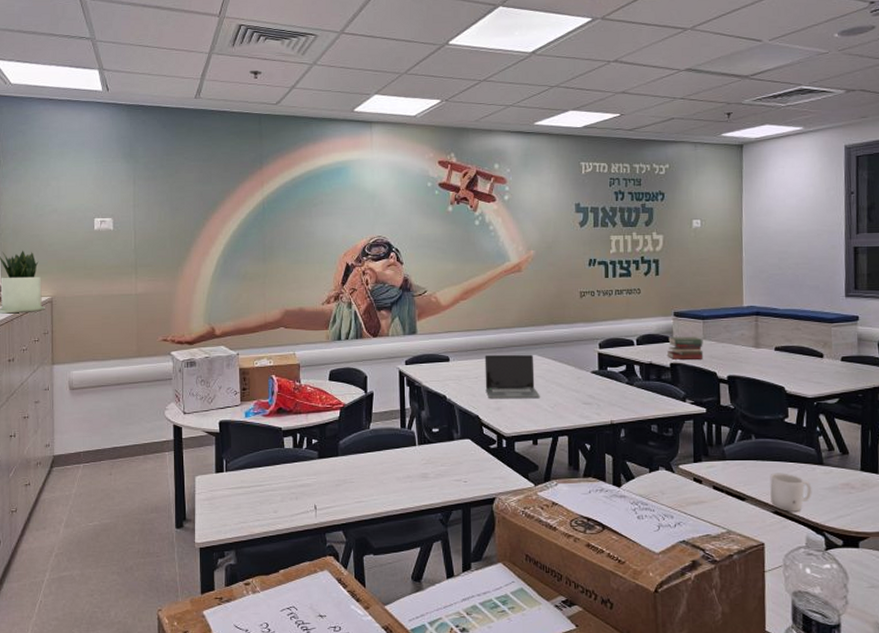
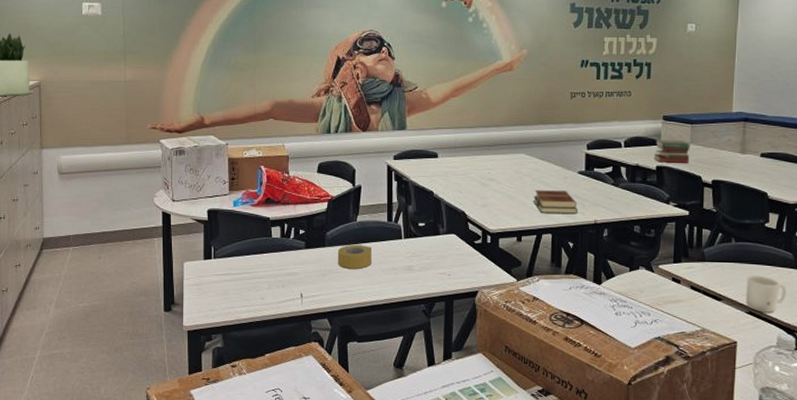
adhesive tape: none [351,452,386,478] -> present [337,244,371,269]
laptop: present [484,354,540,398] -> none [472,152,526,196]
books: none [547,391,593,415] -> present [533,190,578,214]

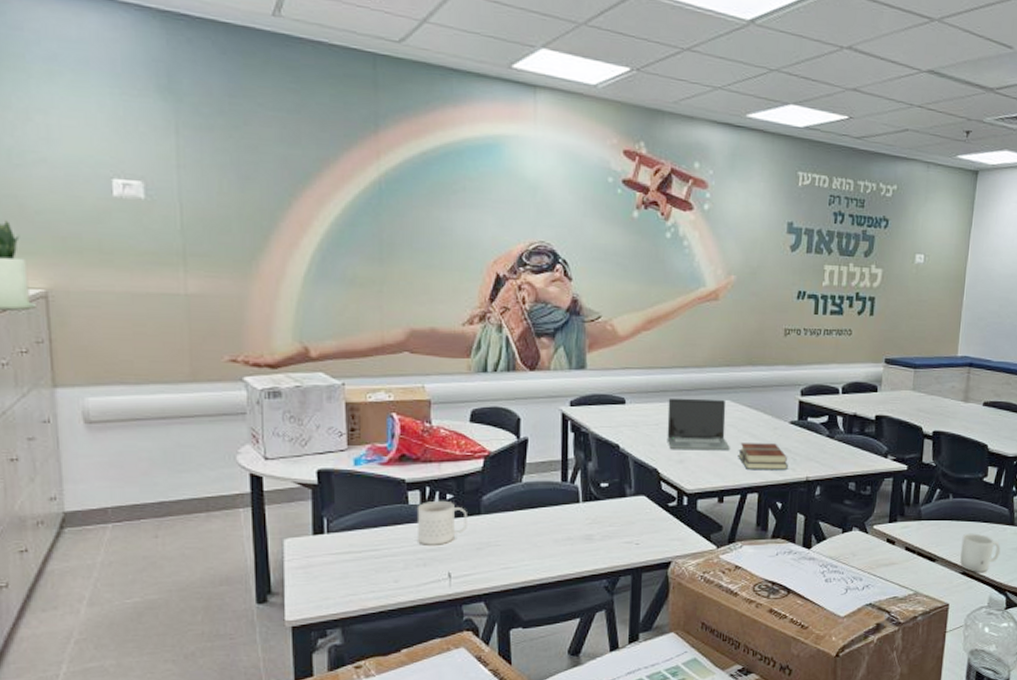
mug: none [277,234,315,271] -> present [416,500,467,545]
adhesive tape: present [337,244,371,269] -> none [496,510,541,540]
laptop: none [472,152,526,196] -> present [667,397,730,450]
books: present [654,140,690,163] -> none [874,385,912,412]

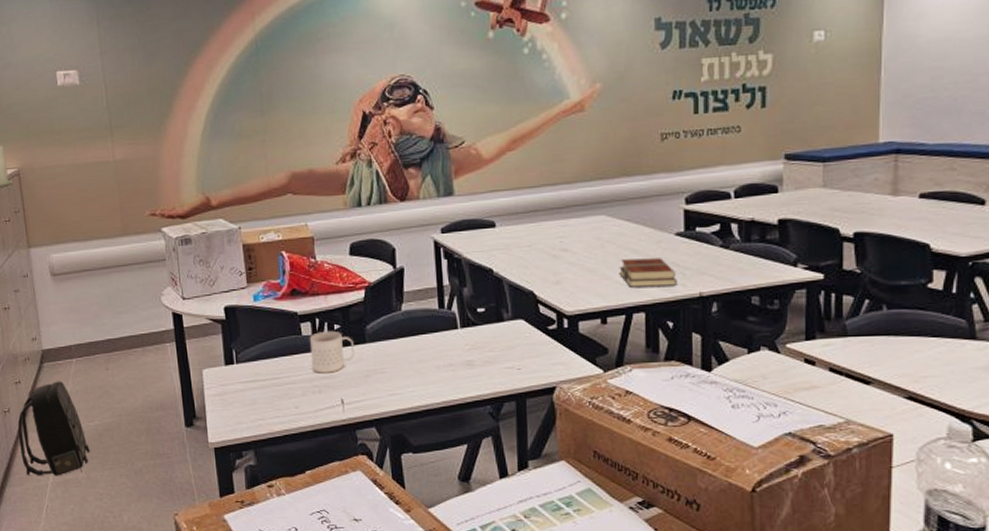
backpack: none [19,550,124,664] -> present [17,381,90,476]
laptop: present [667,397,730,450] -> none [539,214,610,270]
mug: present [960,533,1001,572] -> none [904,350,959,397]

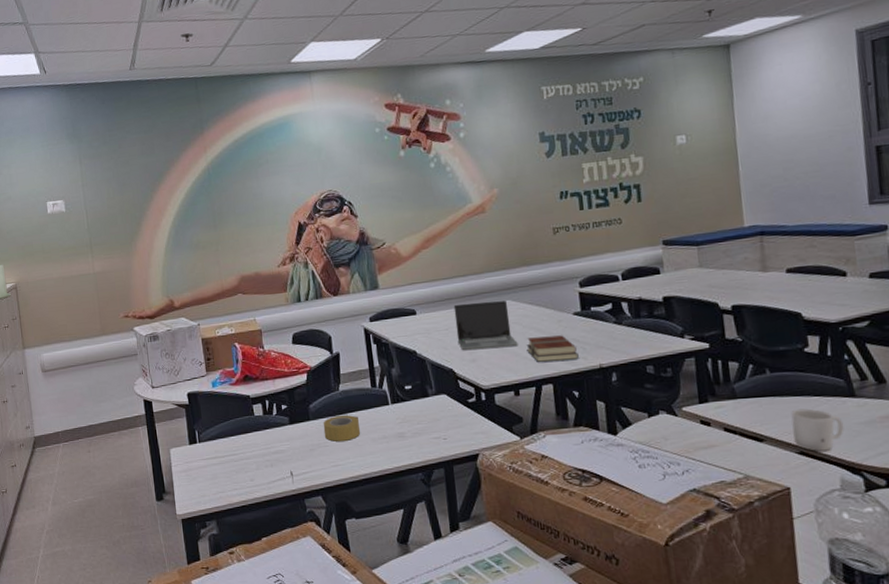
backpack: present [17,381,90,476] -> none [13,463,75,549]
mug: present [309,330,355,373] -> none [260,410,301,449]
adhesive tape: none [381,338,423,368] -> present [323,415,360,441]
laptop: none [539,214,610,270] -> present [453,300,518,350]
mug: none [904,350,959,397] -> present [791,408,845,451]

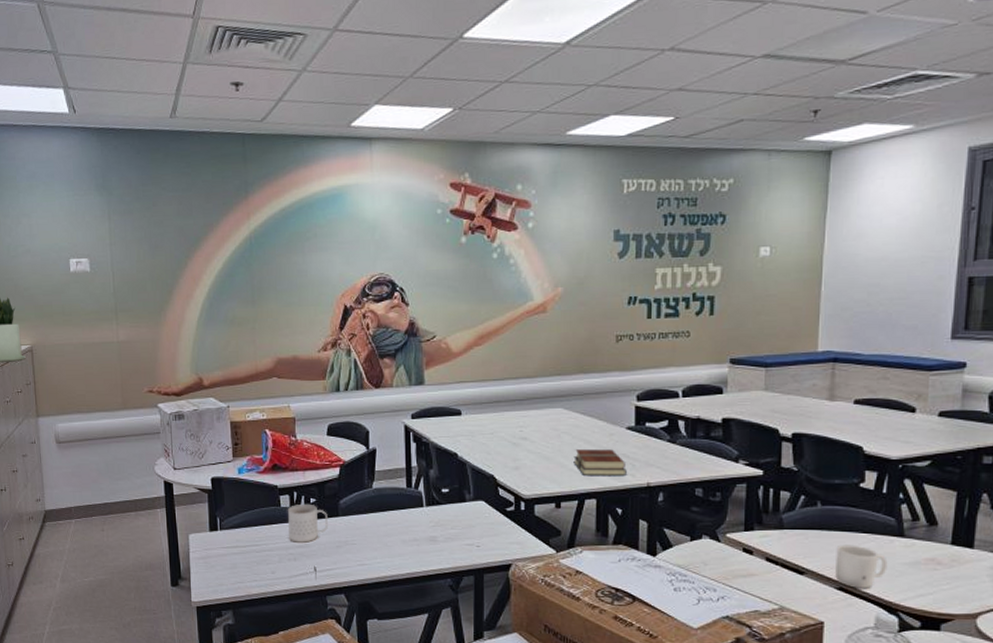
mug: none [260,410,301,449] -> present [287,503,328,543]
adhesive tape: present [323,415,360,441] -> none [352,513,390,540]
laptop: present [453,300,518,350] -> none [502,407,565,456]

